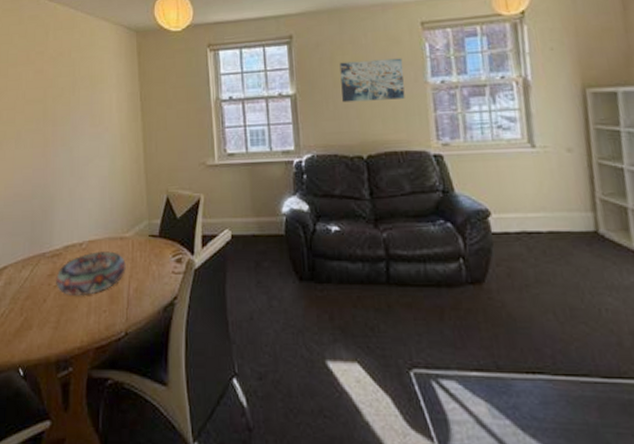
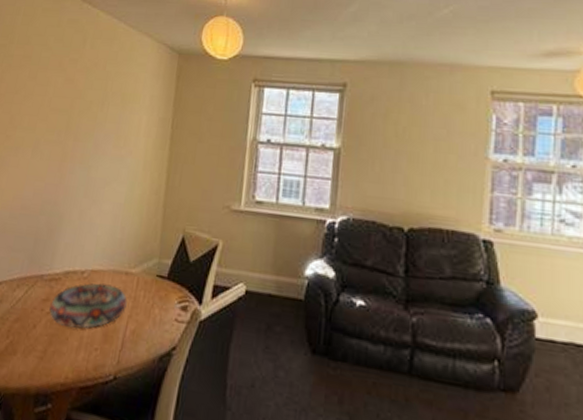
wall art: present [339,58,405,103] -> none [391,121,464,172]

